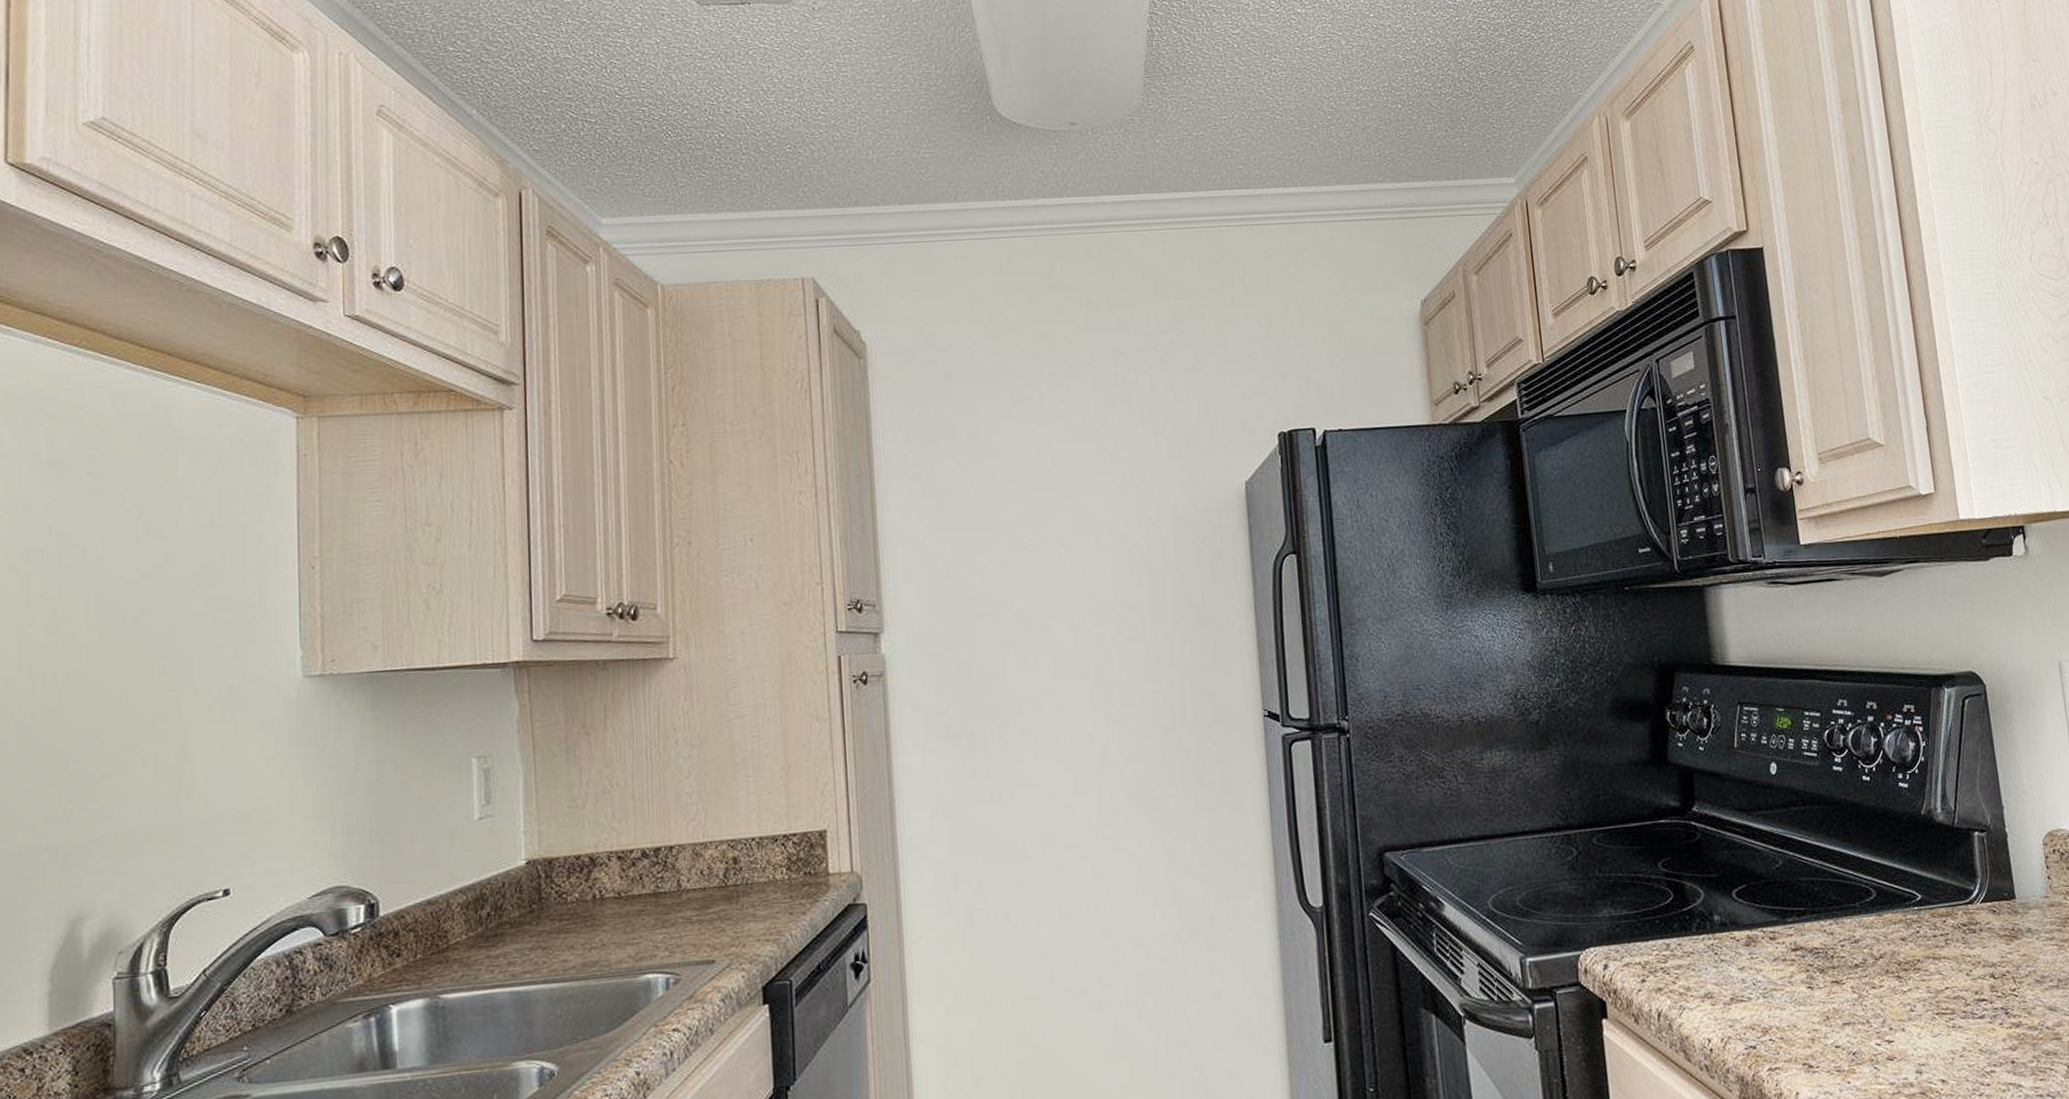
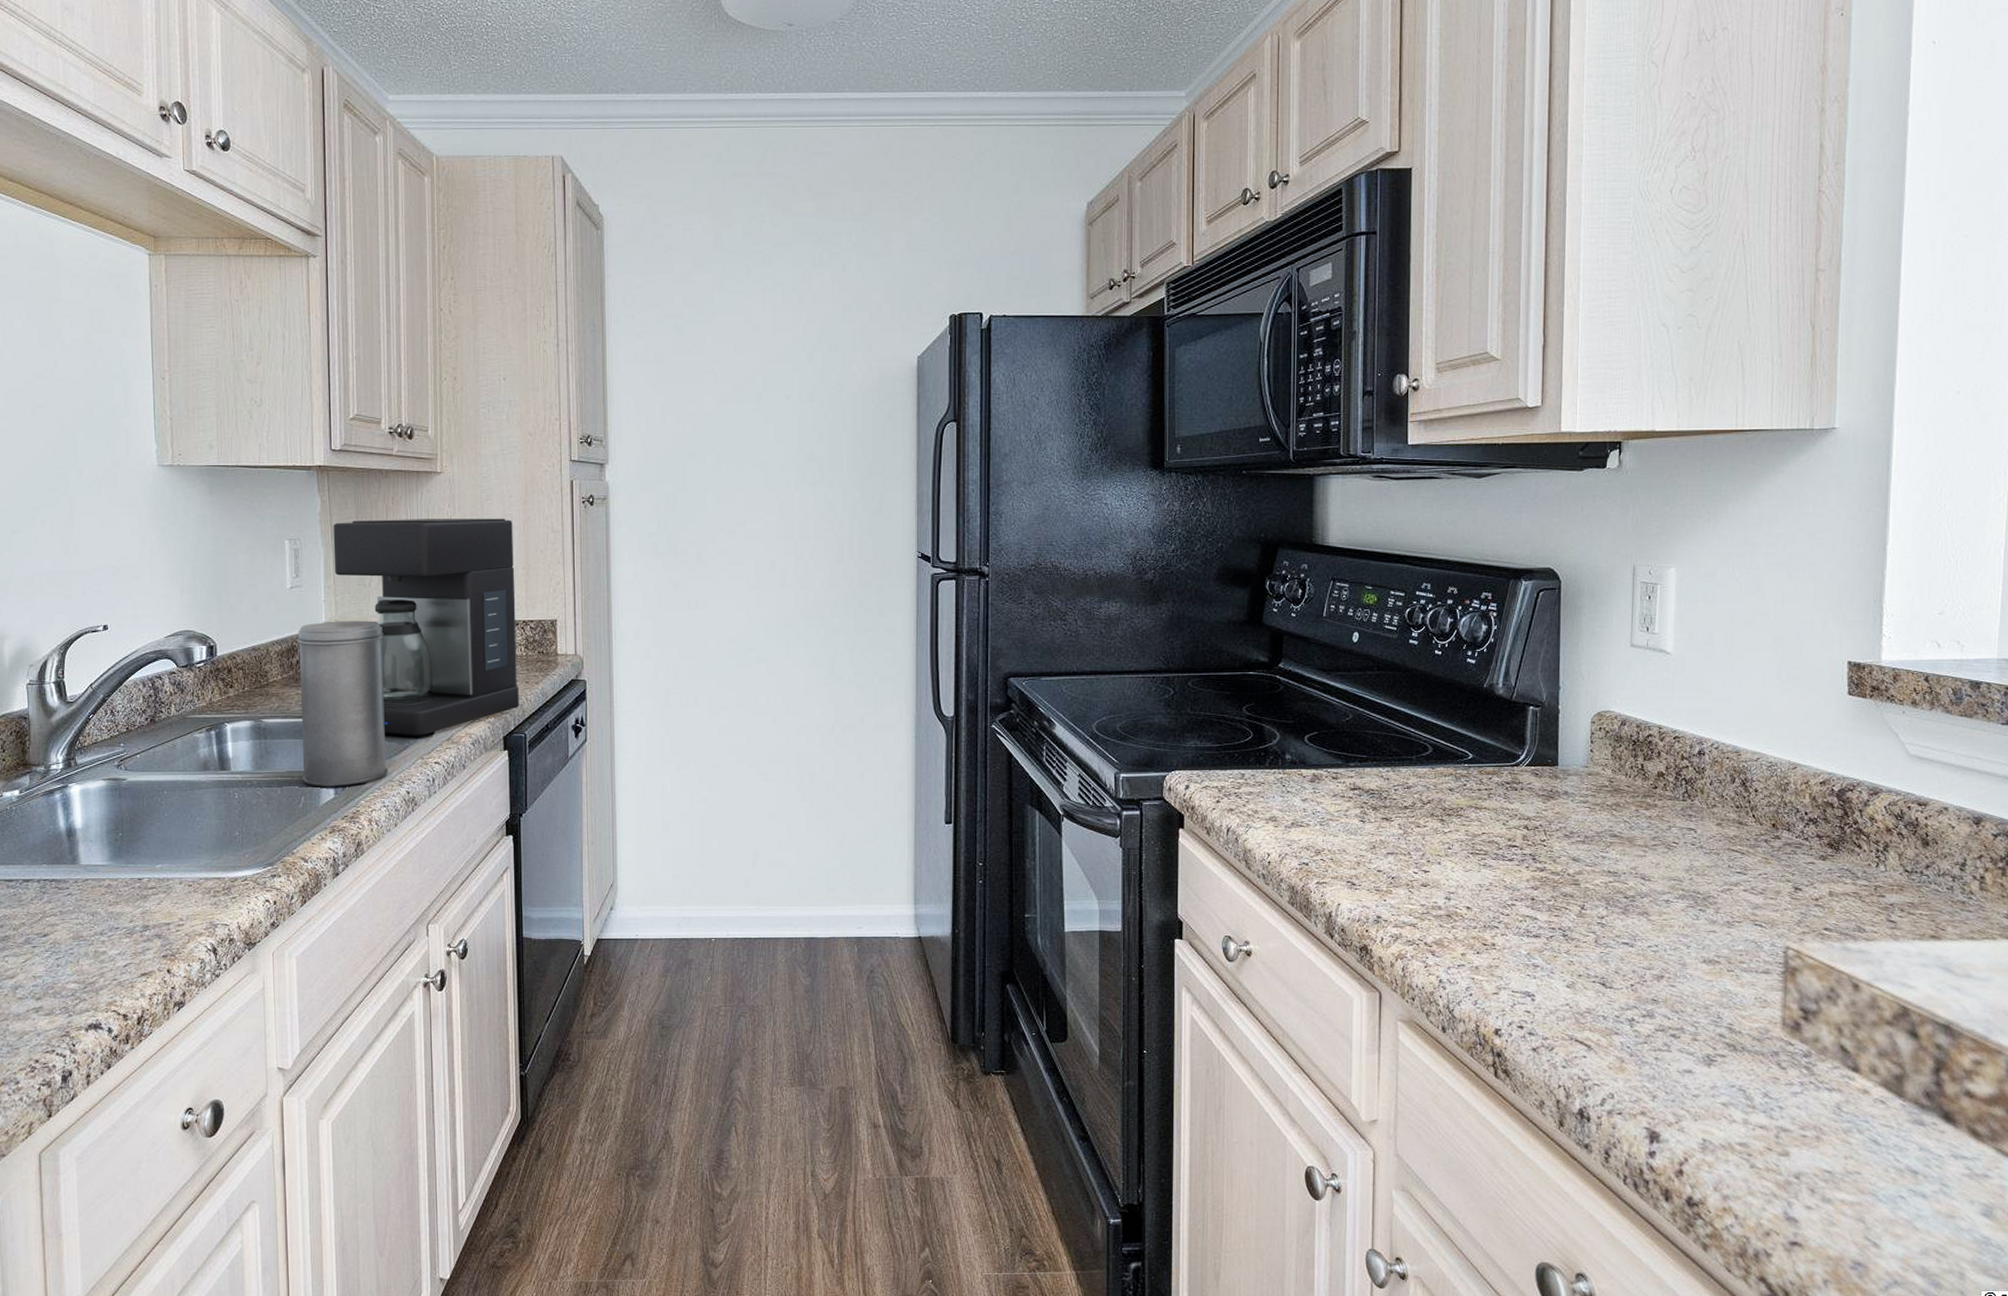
canister: none [488,852,611,1079] -> present [297,621,389,787]
coffee maker: none [535,709,782,999] -> present [333,518,519,736]

